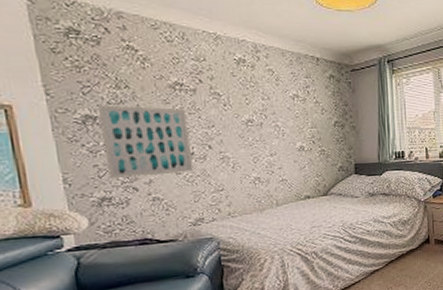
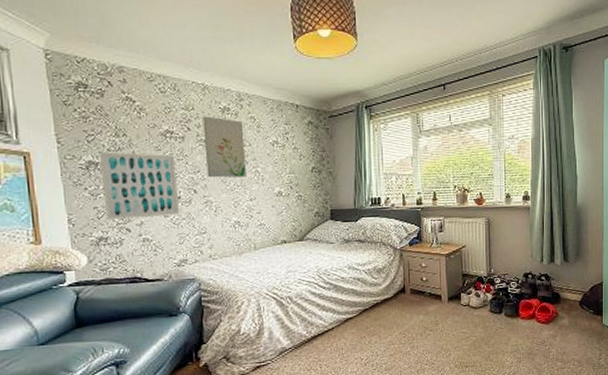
wall art: none [215,68,266,133] -> present [202,116,246,178]

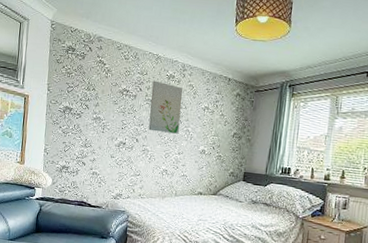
wall art: present [99,152,180,221] -> none [70,100,127,158]

